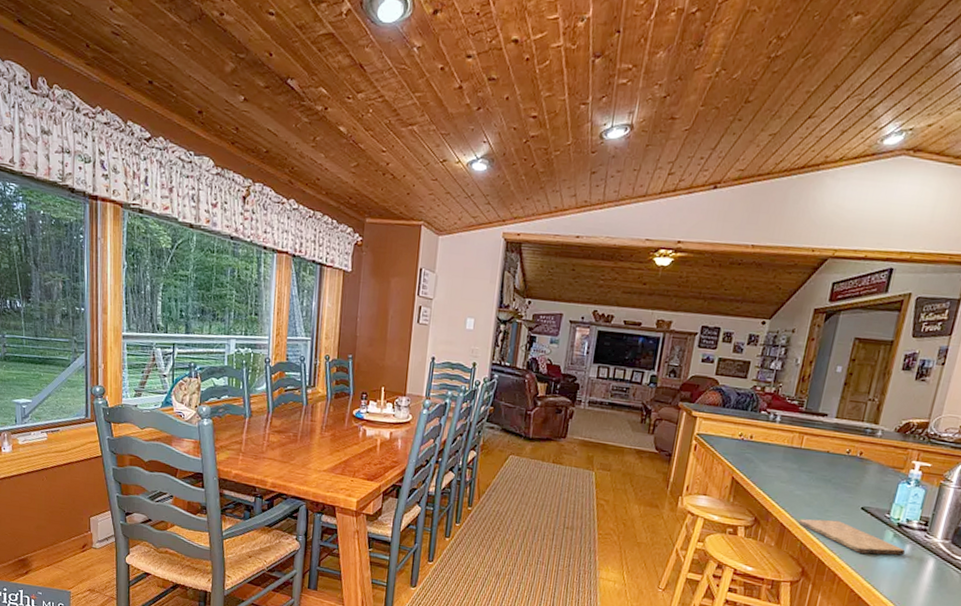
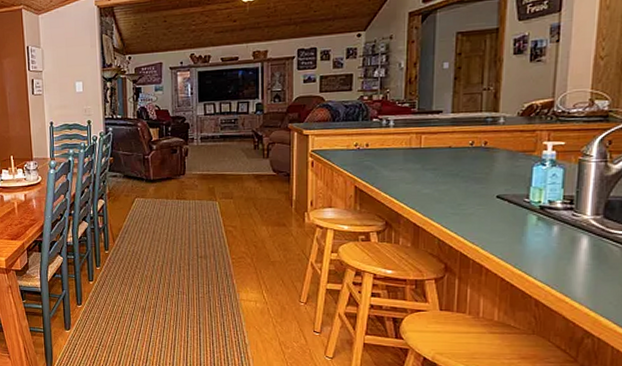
cutting board: present [798,518,905,556] -> none [432,212,553,241]

